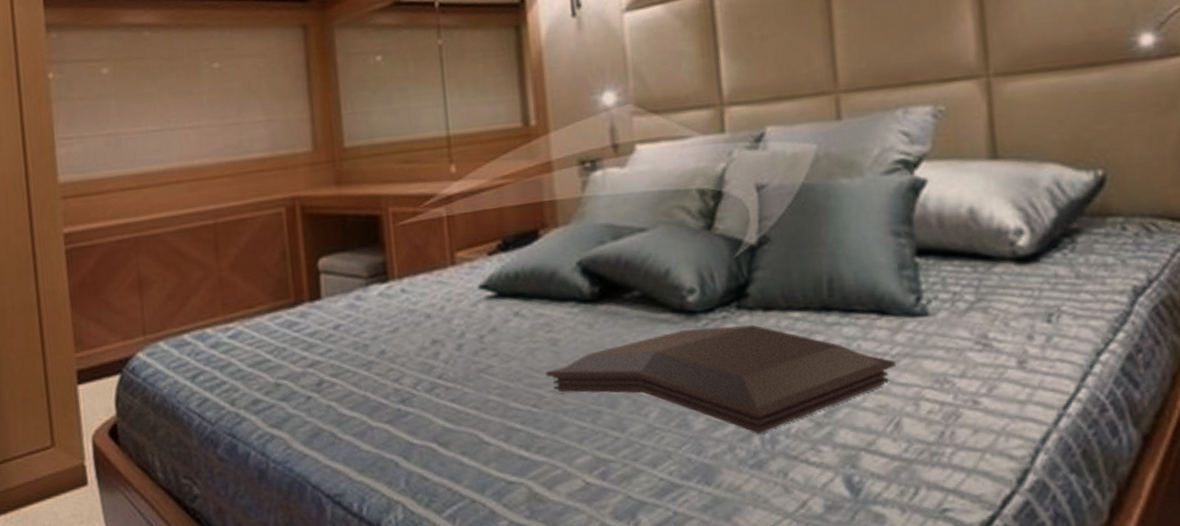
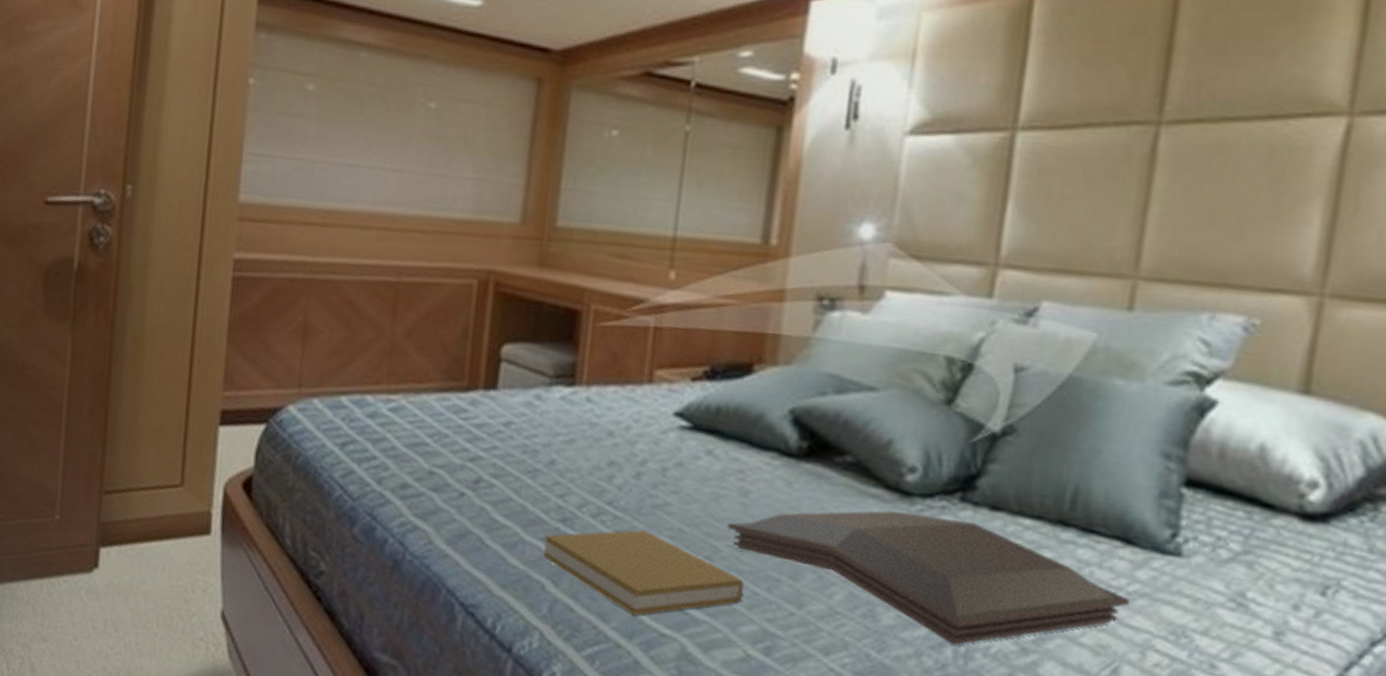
book: none [390,394,572,471] -> present [543,529,745,616]

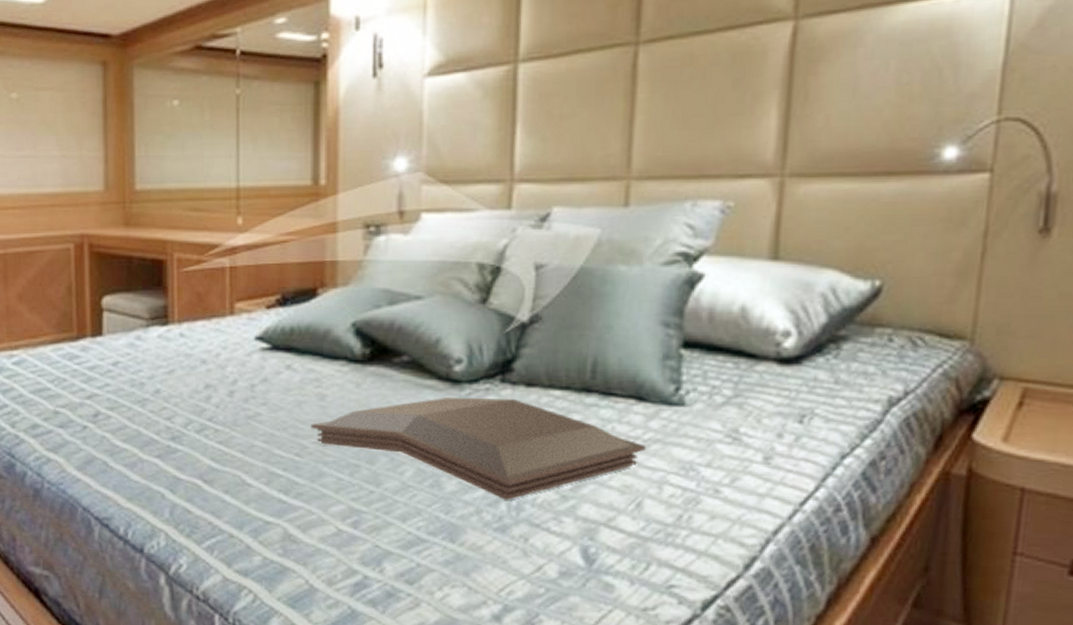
book: present [543,529,745,616] -> none [160,438,331,509]

